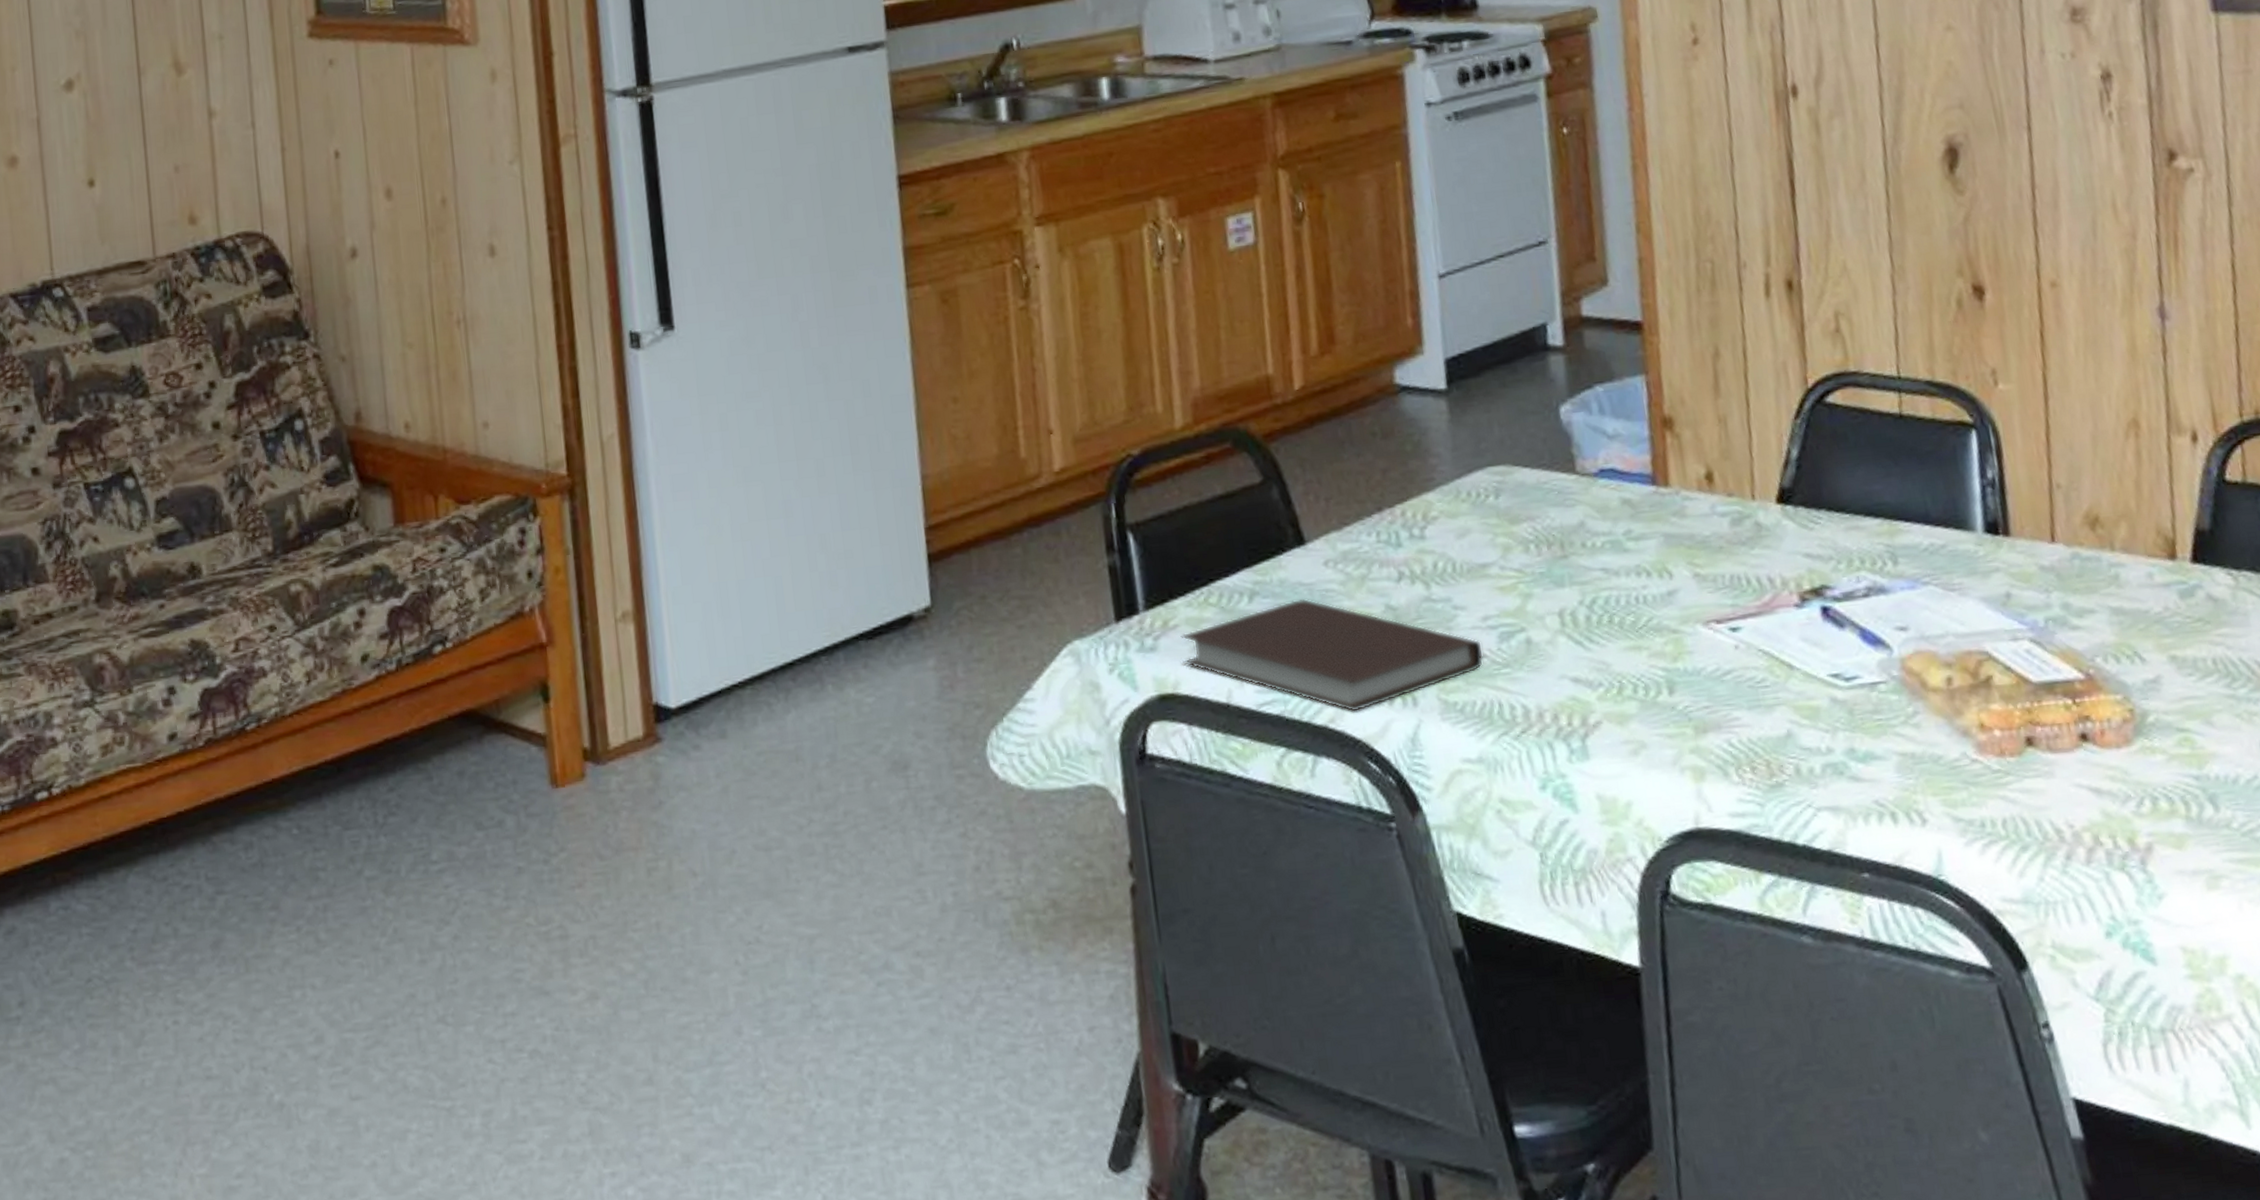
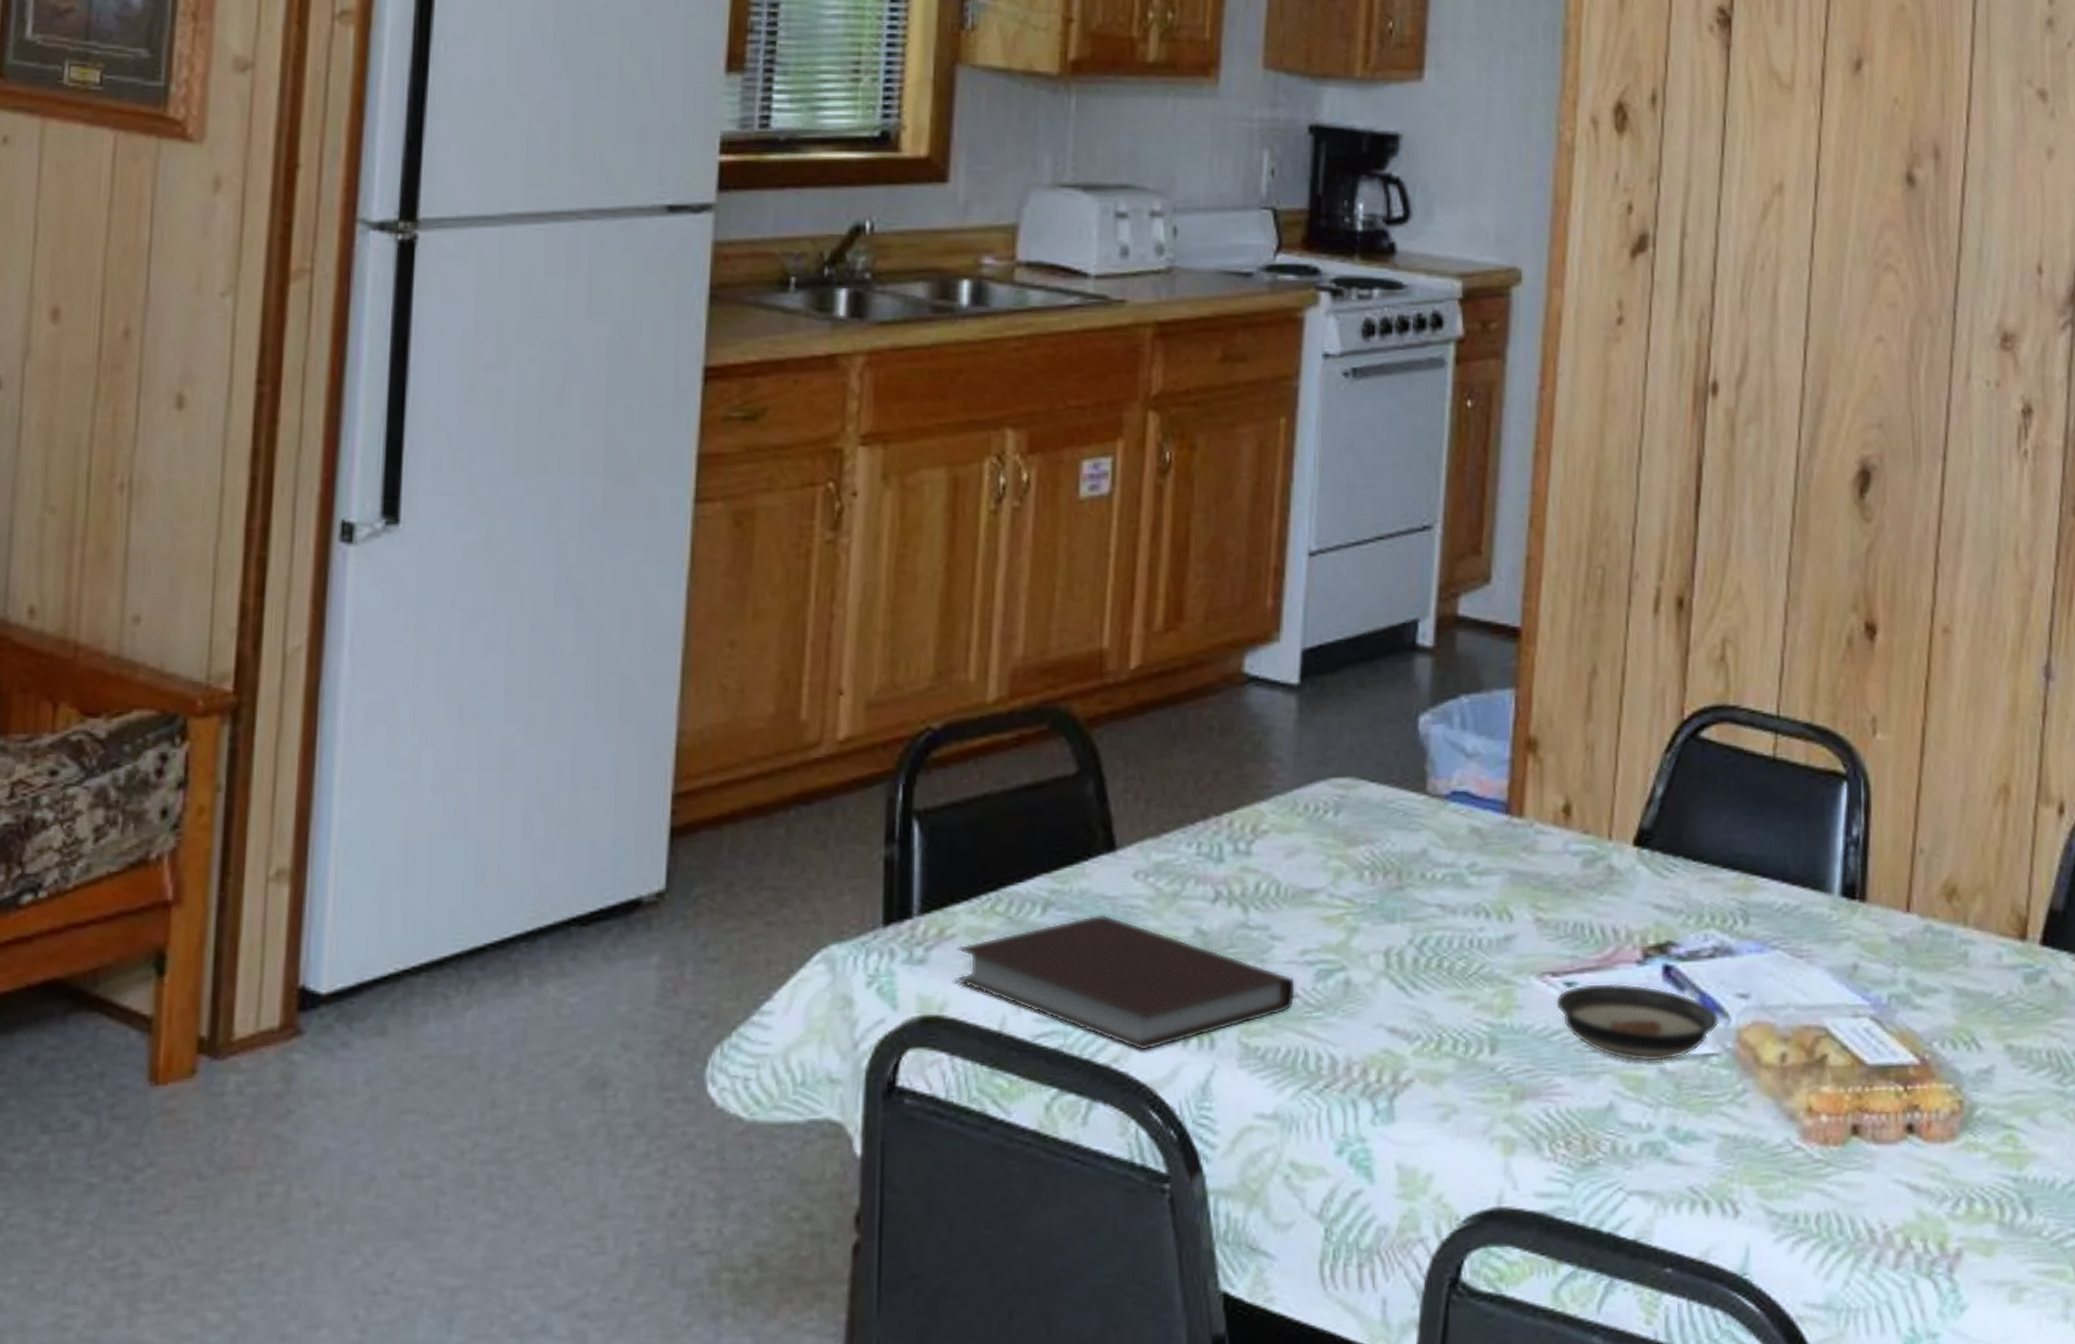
saucer: none [1724,625,1883,693] -> present [1556,982,1720,1062]

